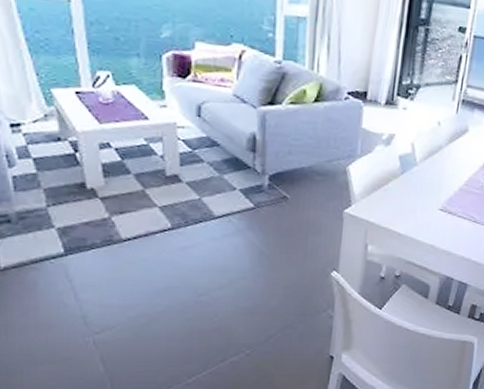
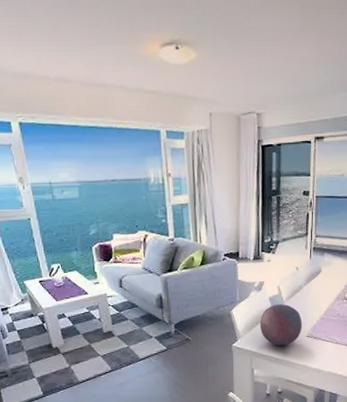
decorative ball: none [382,164,437,219] -> present [260,303,302,346]

